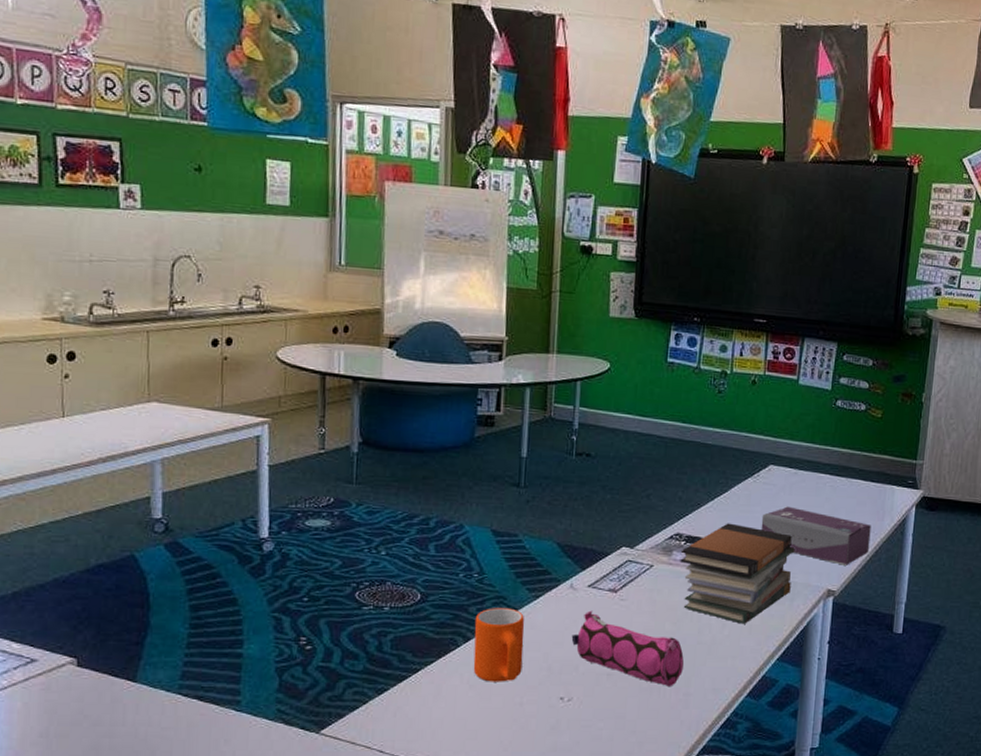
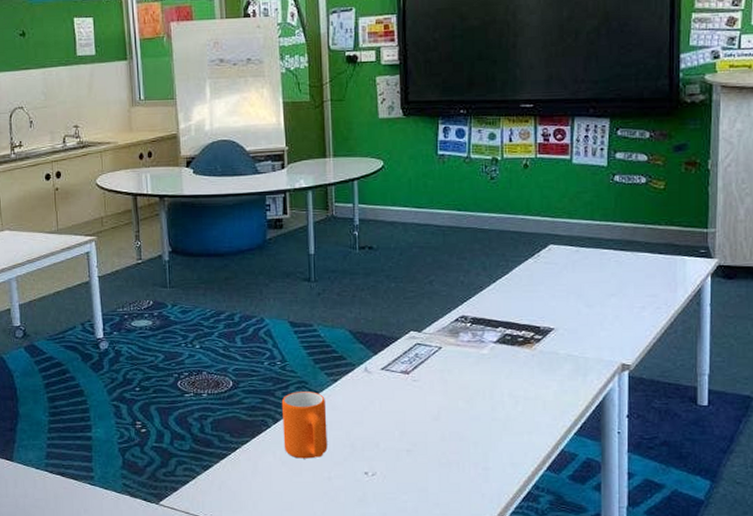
pencil case: present [571,610,684,686] -> none [370,391,480,461]
book stack: present [680,523,795,624] -> none [467,303,584,400]
tissue box: present [761,506,871,565] -> none [546,284,664,339]

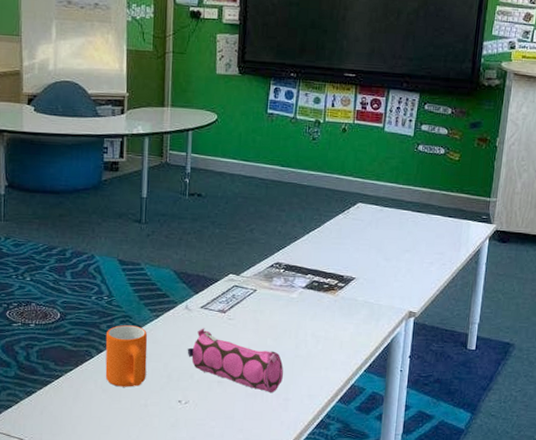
pencil case: none [370,391,480,461] -> present [187,328,283,392]

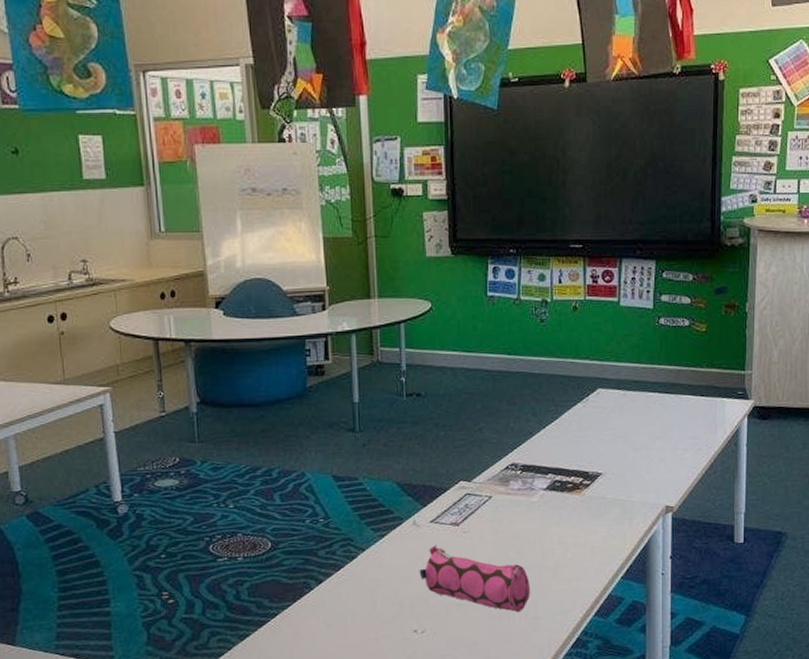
mug: present [105,325,148,387] -> none [325,549,375,621]

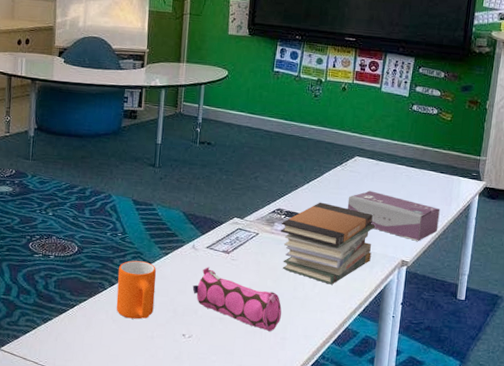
mug: none [325,549,375,621] -> present [116,260,157,319]
book stack: none [517,449,630,546] -> present [280,202,375,285]
tissue box: none [594,427,704,481] -> present [347,190,440,241]

